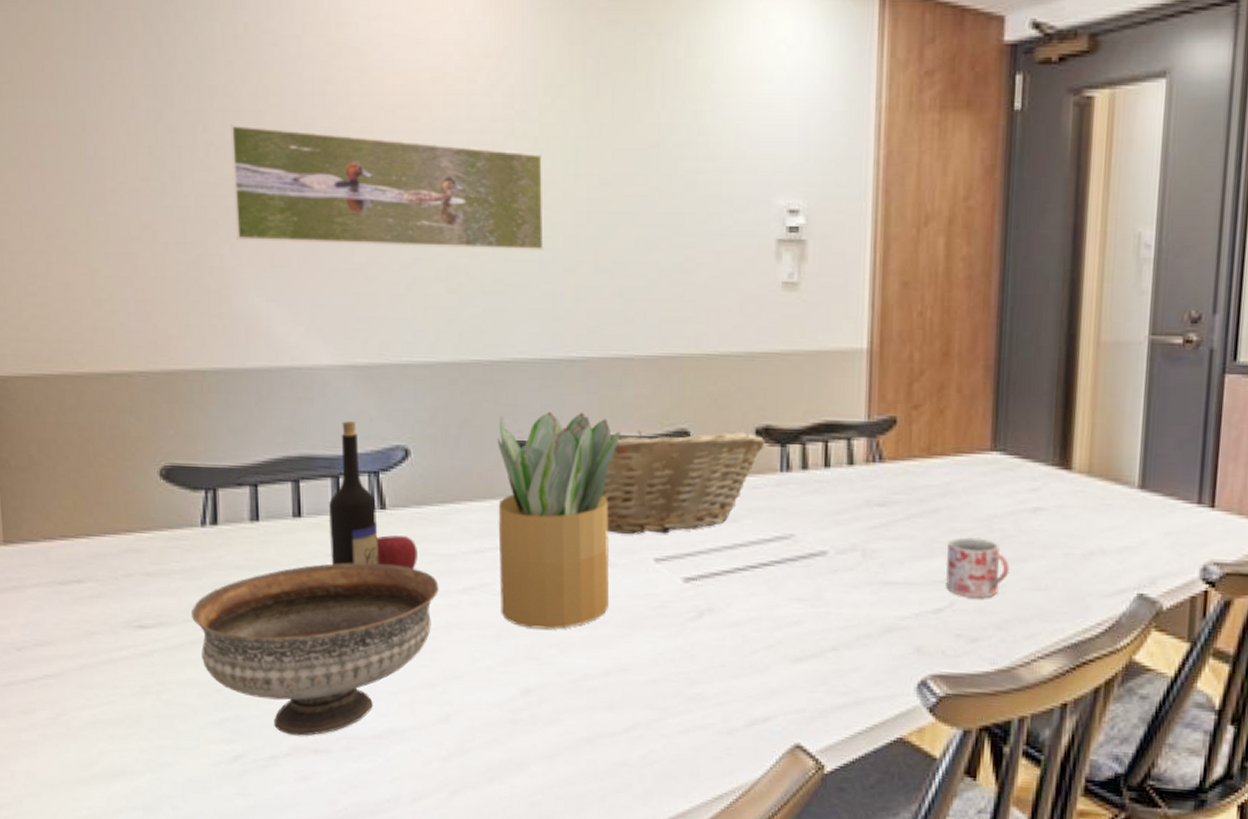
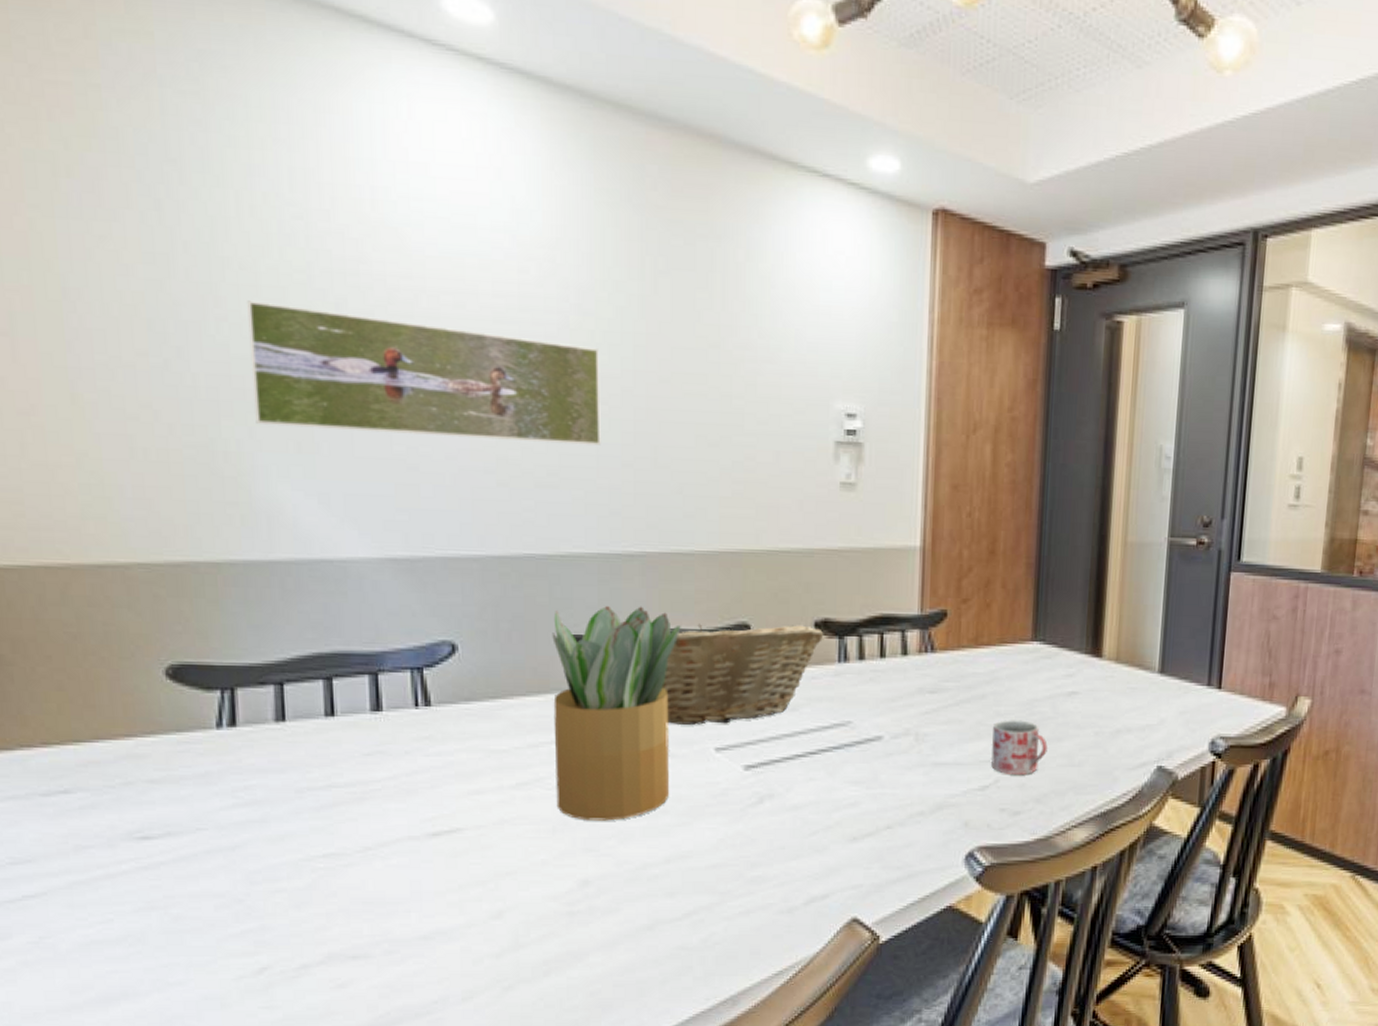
bowl: present [192,563,439,736] -> none [206,761,490,943]
wine bottle: present [329,421,379,566] -> none [367,616,423,765]
apple: present [377,535,417,569] -> none [421,733,466,766]

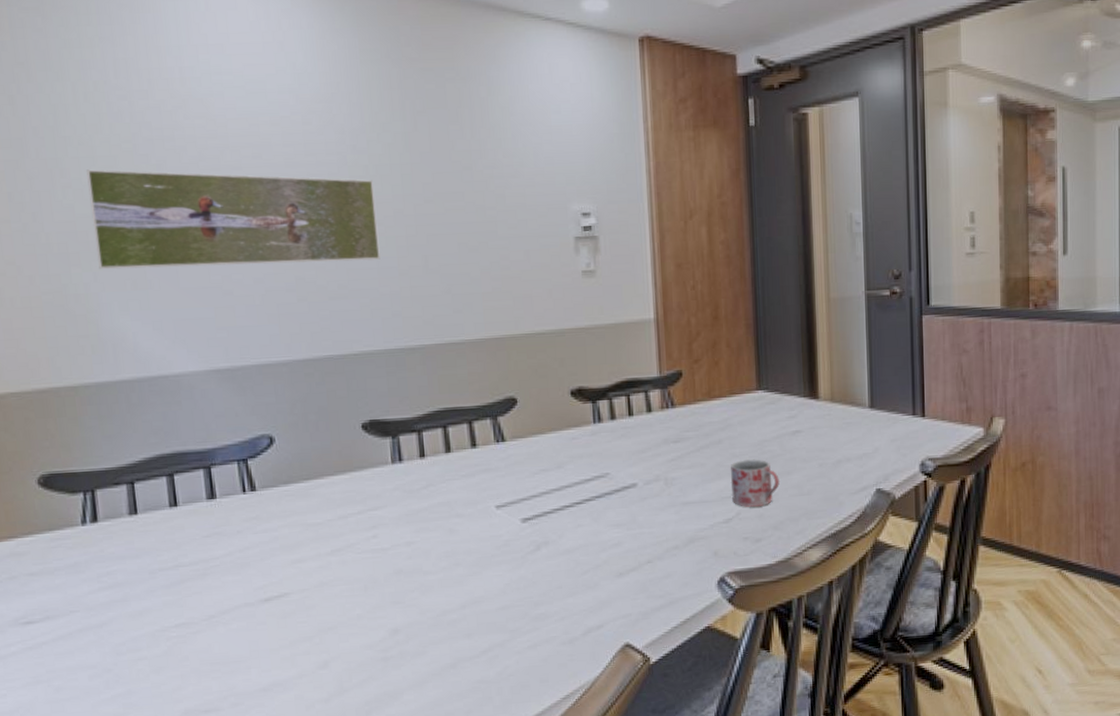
potted plant: present [552,606,681,821] -> none [352,390,460,578]
fruit basket: present [661,624,823,725] -> none [446,394,579,489]

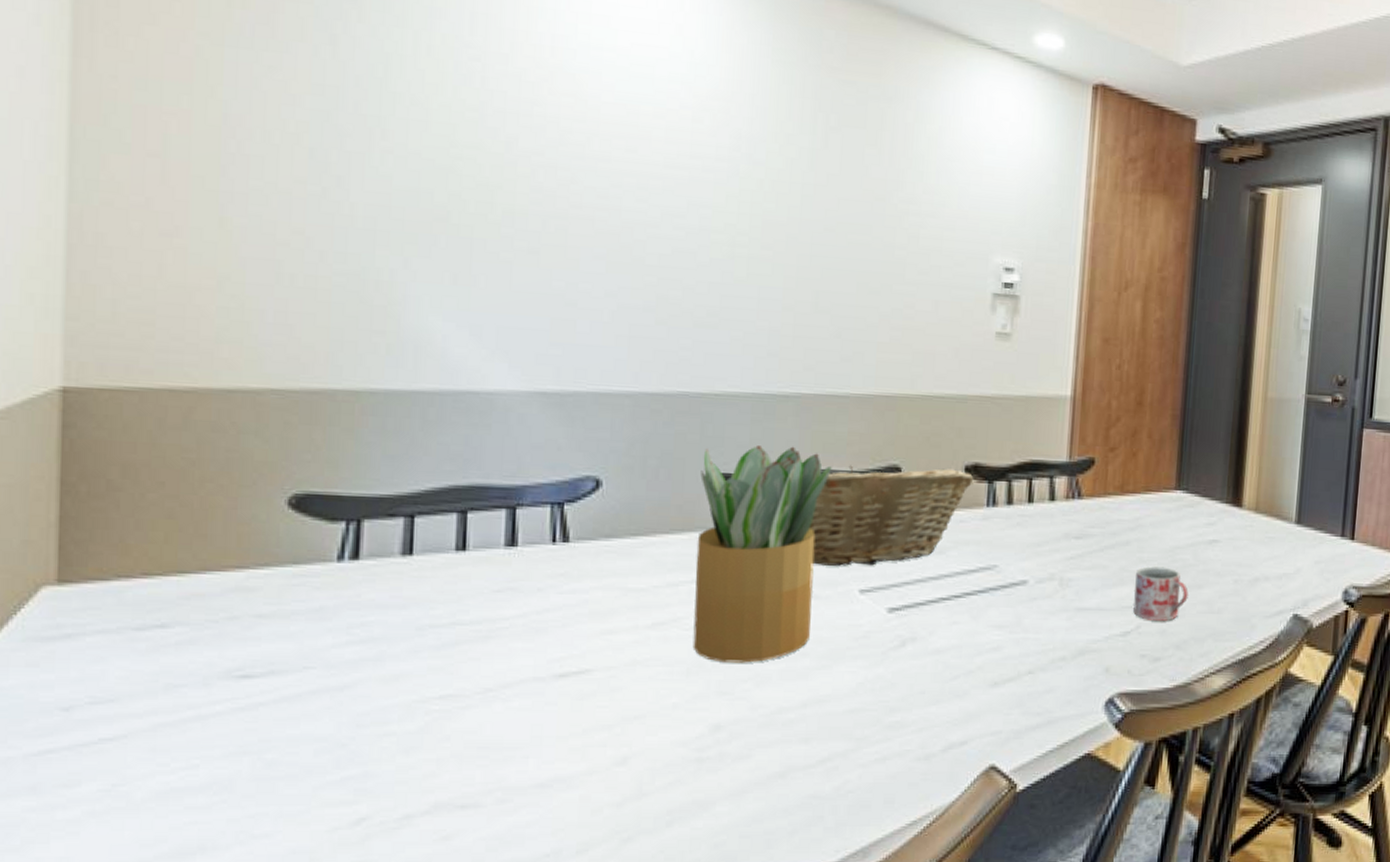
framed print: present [86,169,380,269] -> none [412,135,766,289]
potted plant: none [352,390,460,578] -> present [693,445,832,663]
fruit basket: none [446,394,579,489] -> present [809,465,973,566]

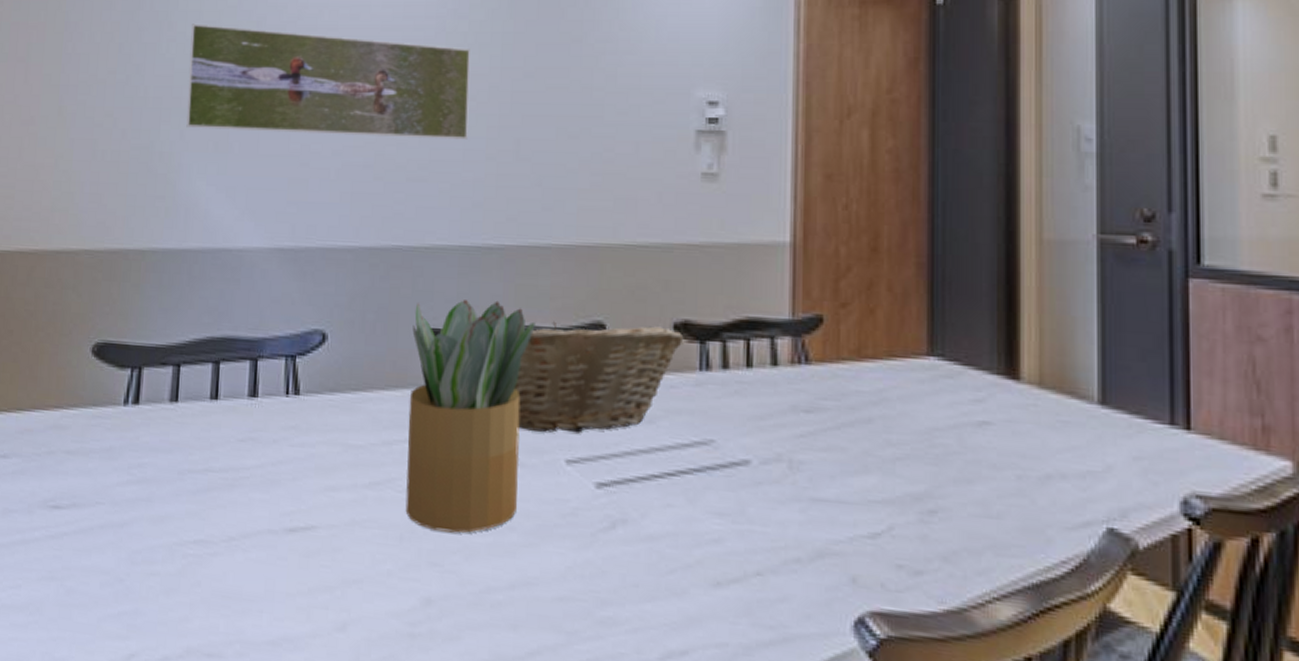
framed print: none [412,135,766,289] -> present [186,24,470,140]
mug: present [1133,565,1190,621] -> none [882,450,956,523]

